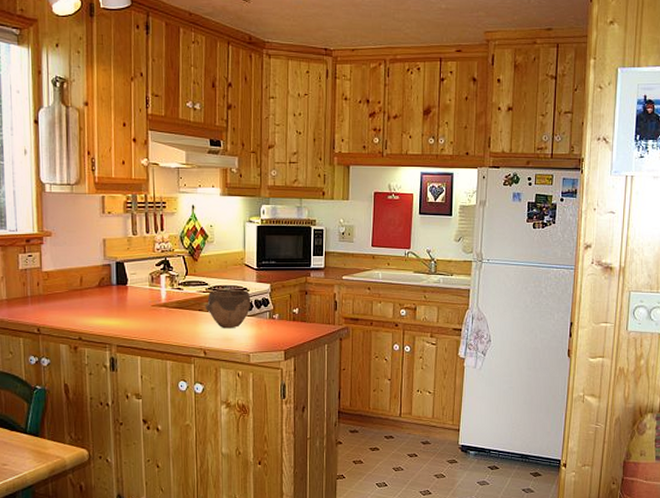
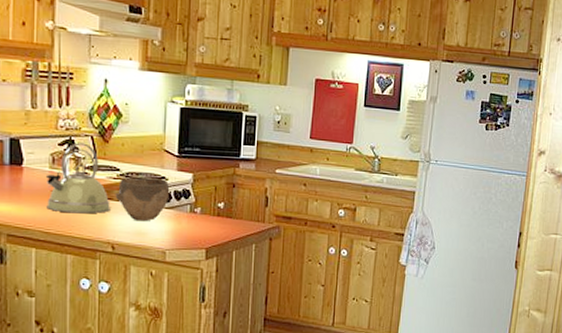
kettle: none [146,262,201,324] -> present [45,143,110,214]

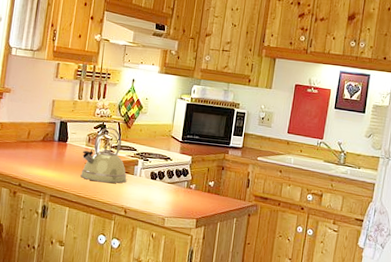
bowl: present [115,177,170,222] -> none [131,156,173,193]

